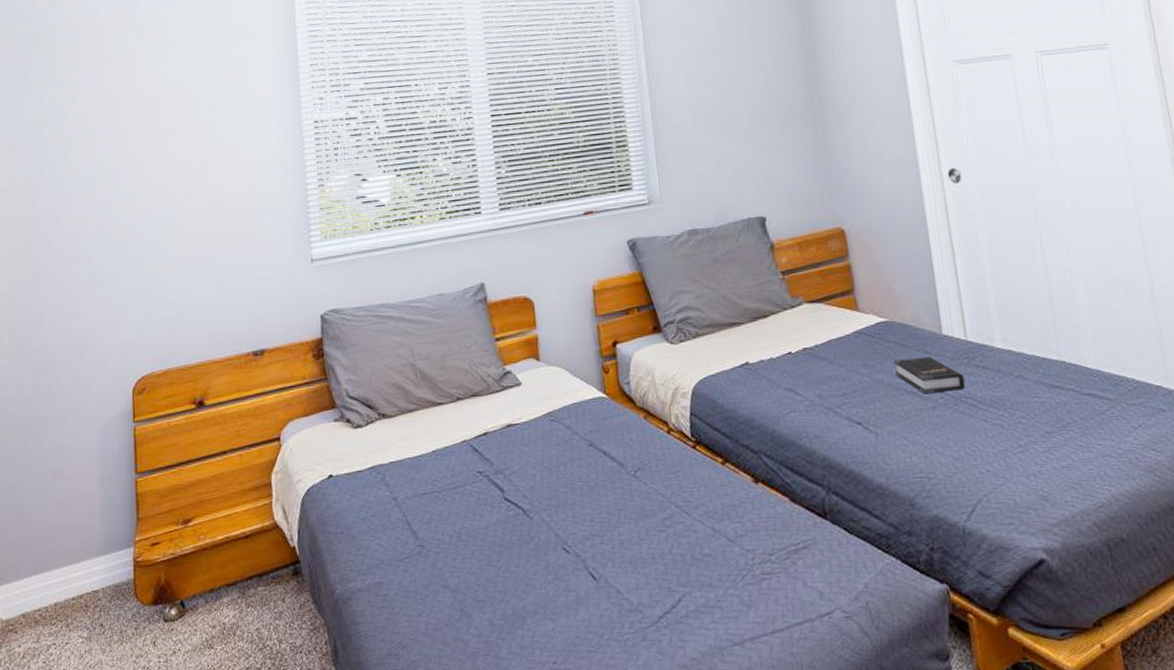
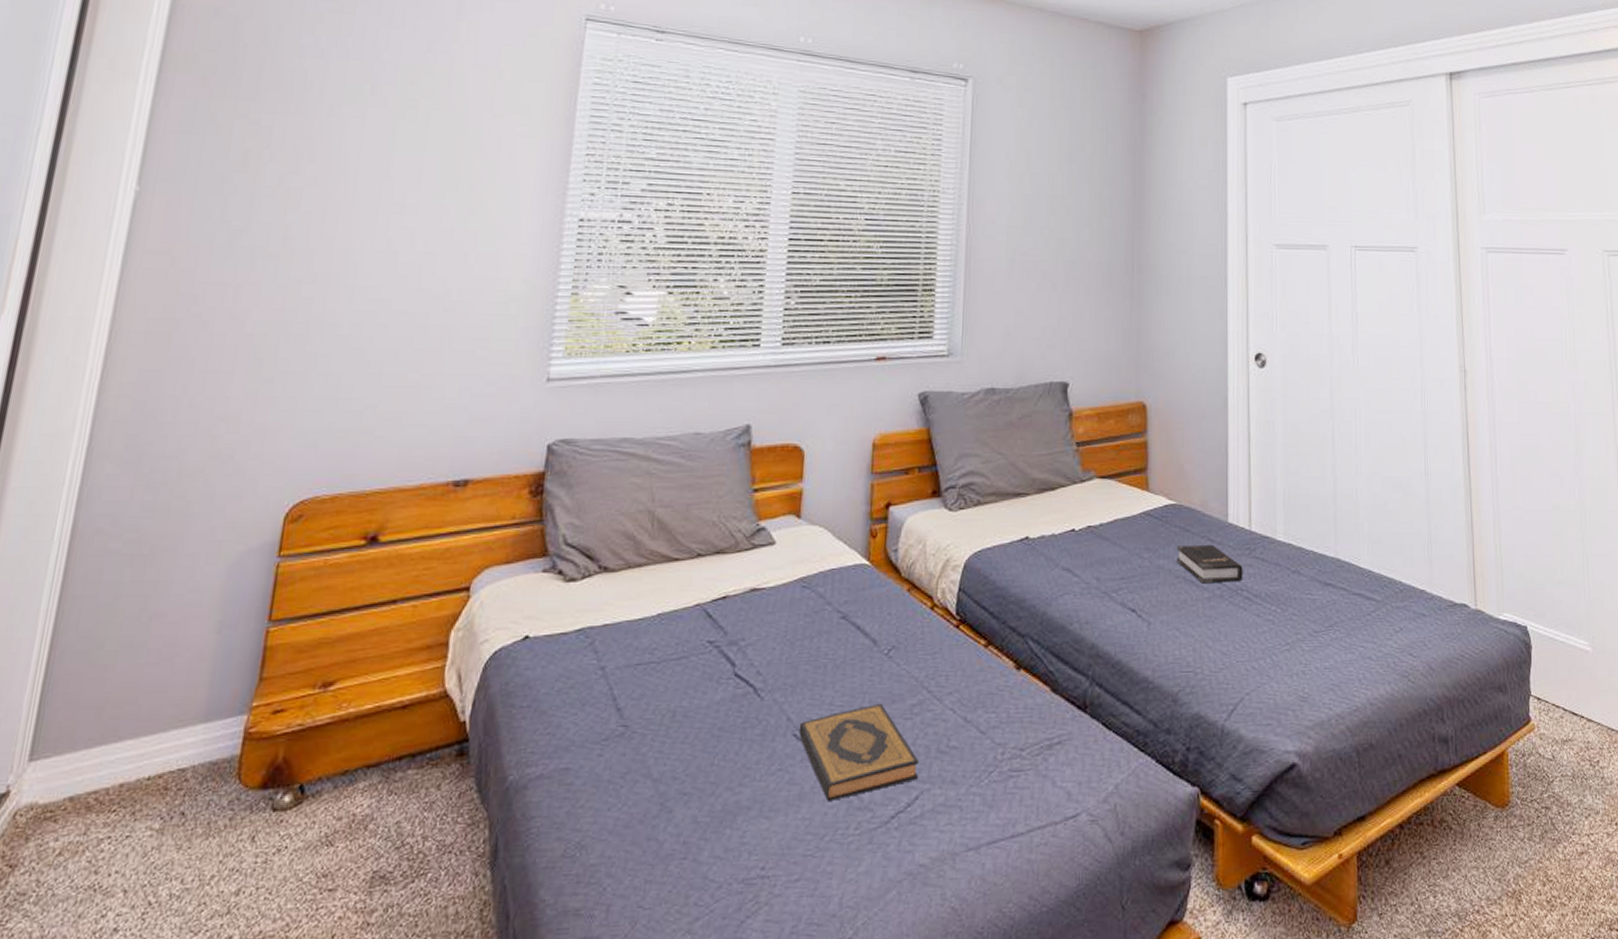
hardback book: none [566,518,678,604] -> present [798,703,919,801]

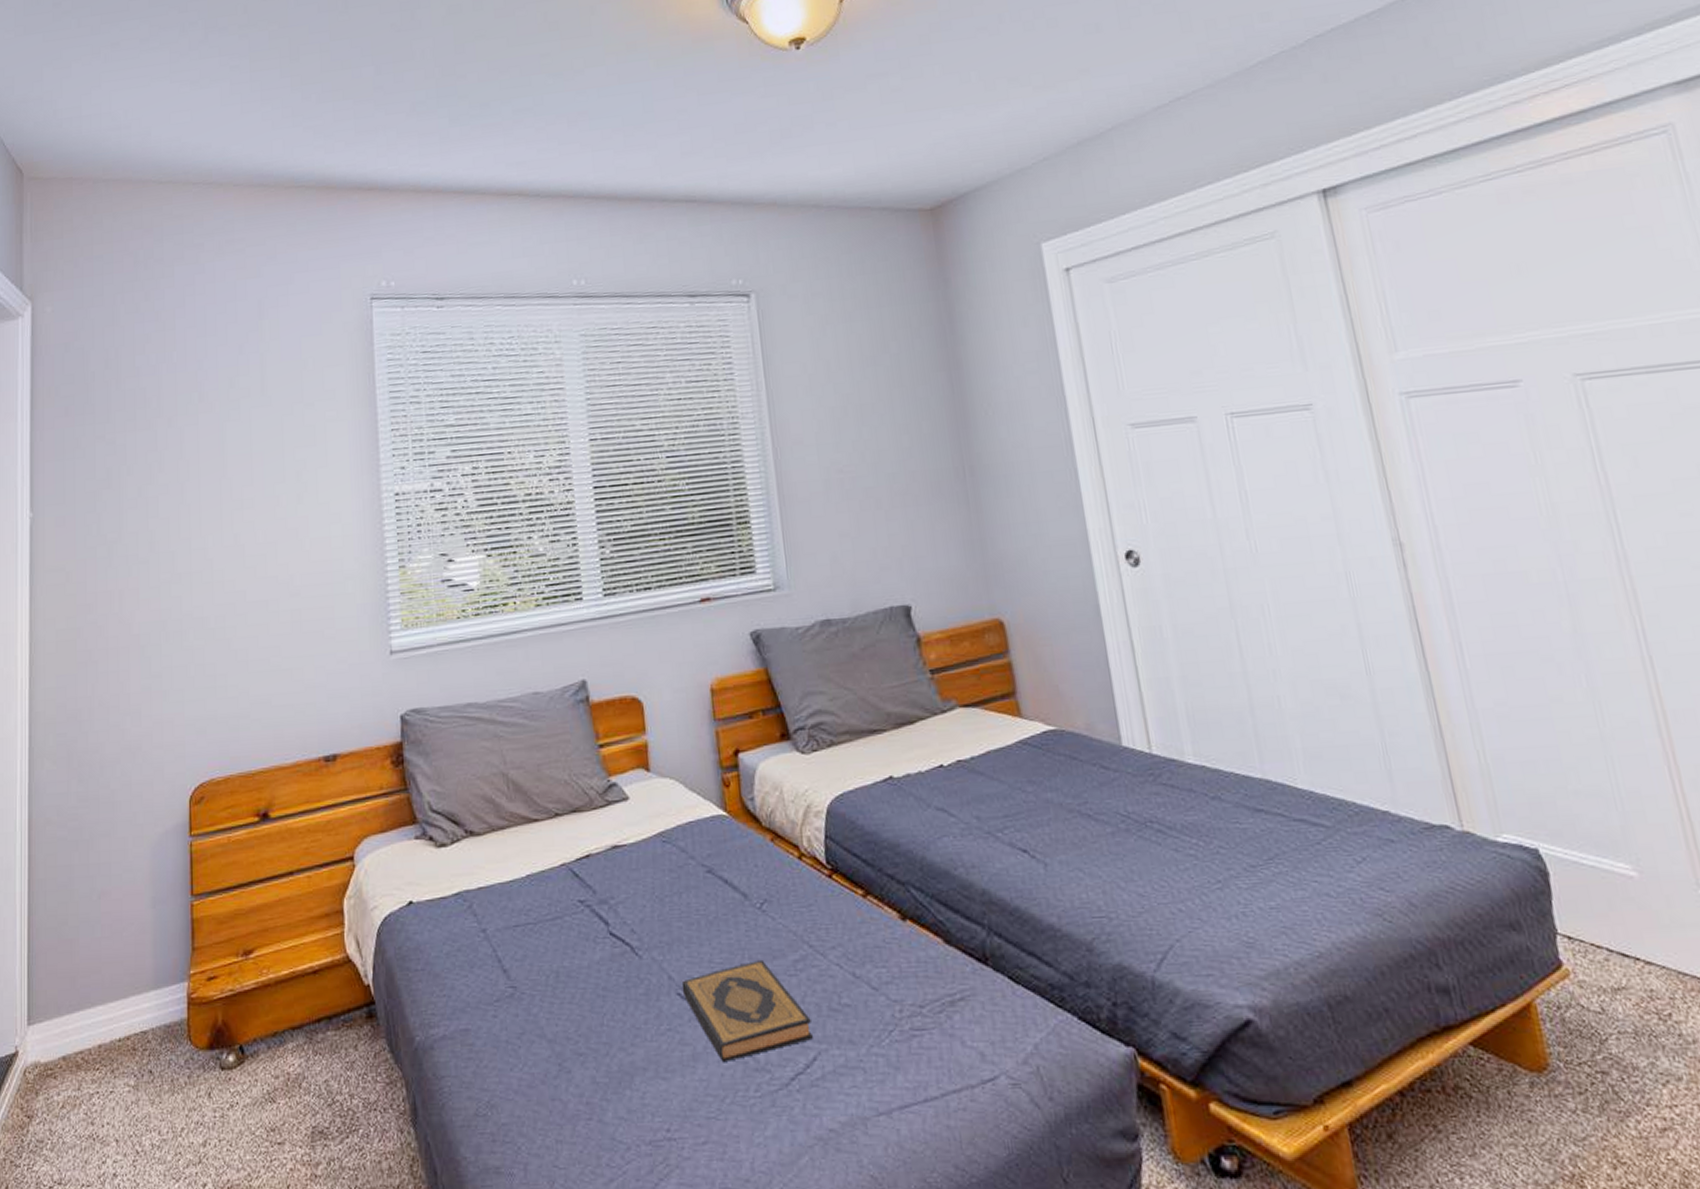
hardback book: present [1176,544,1243,584] -> none [1064,772,1151,817]

